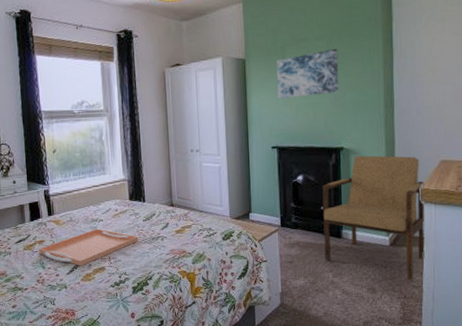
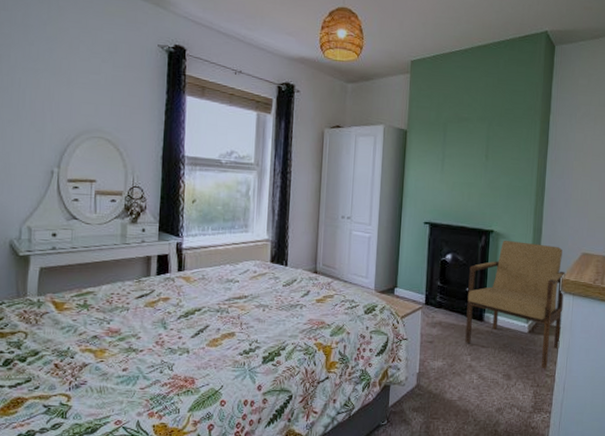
serving tray: present [39,228,138,266] -> none [162,290,275,330]
wall art: present [276,48,339,99] -> none [435,131,498,176]

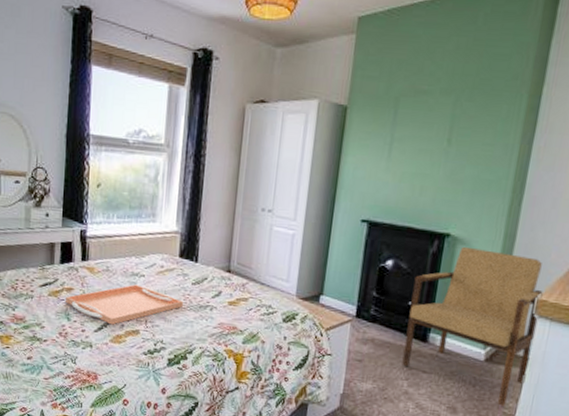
serving tray: none [162,290,275,330] -> present [66,284,183,325]

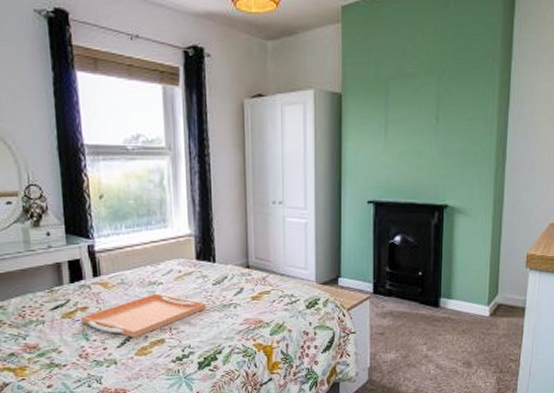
armchair: present [402,246,543,406] -> none [419,214,531,354]

